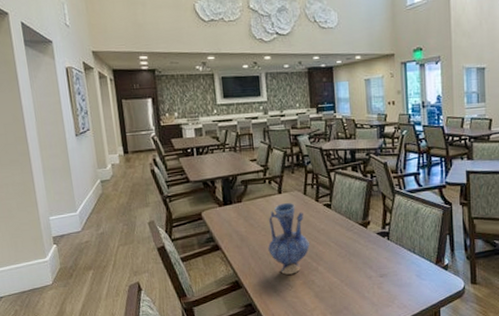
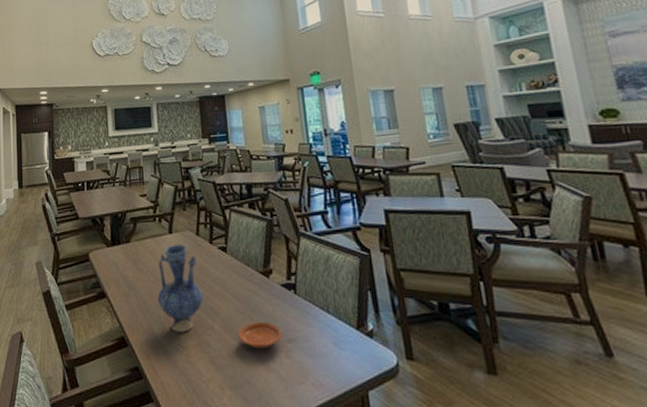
plate: none [338,262,376,284] -> present [237,321,283,349]

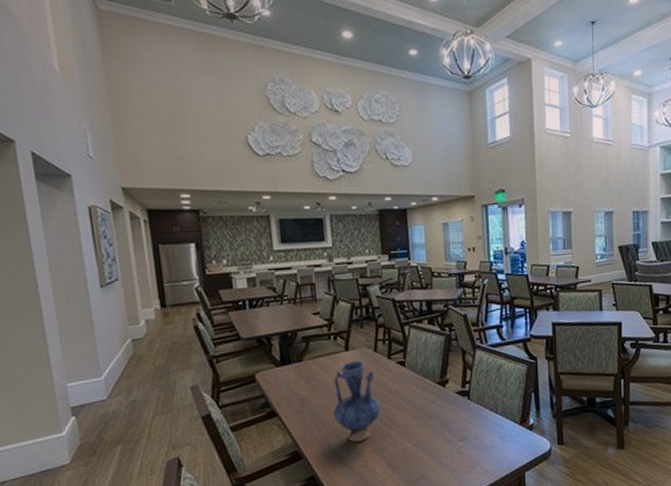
plate: present [237,321,283,349] -> none [413,425,455,449]

